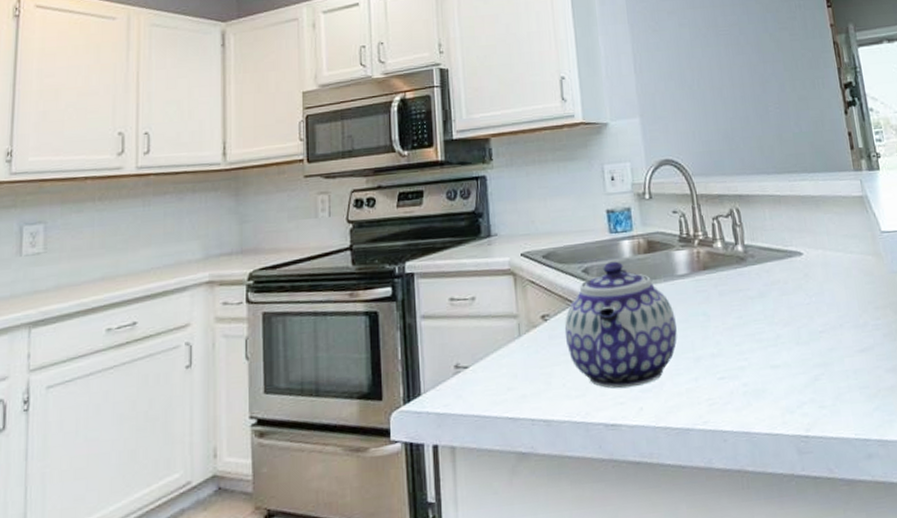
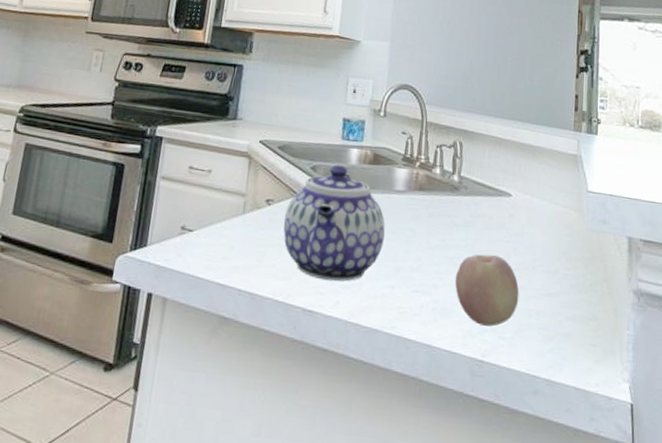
fruit: none [760,321,833,399] -> present [454,254,519,327]

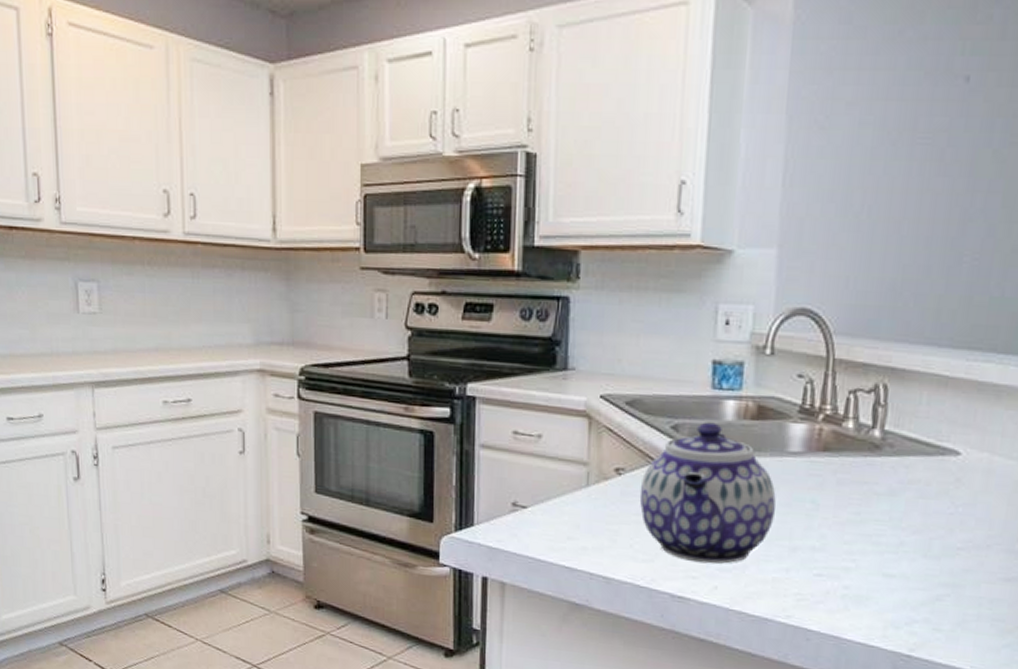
fruit: present [454,254,519,327] -> none [873,529,966,617]

